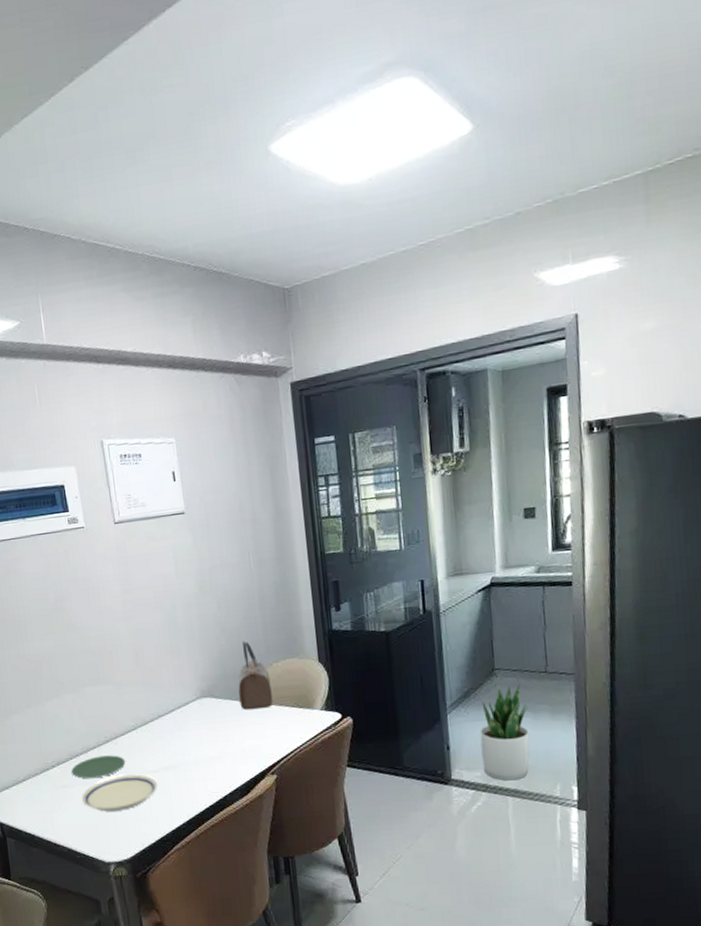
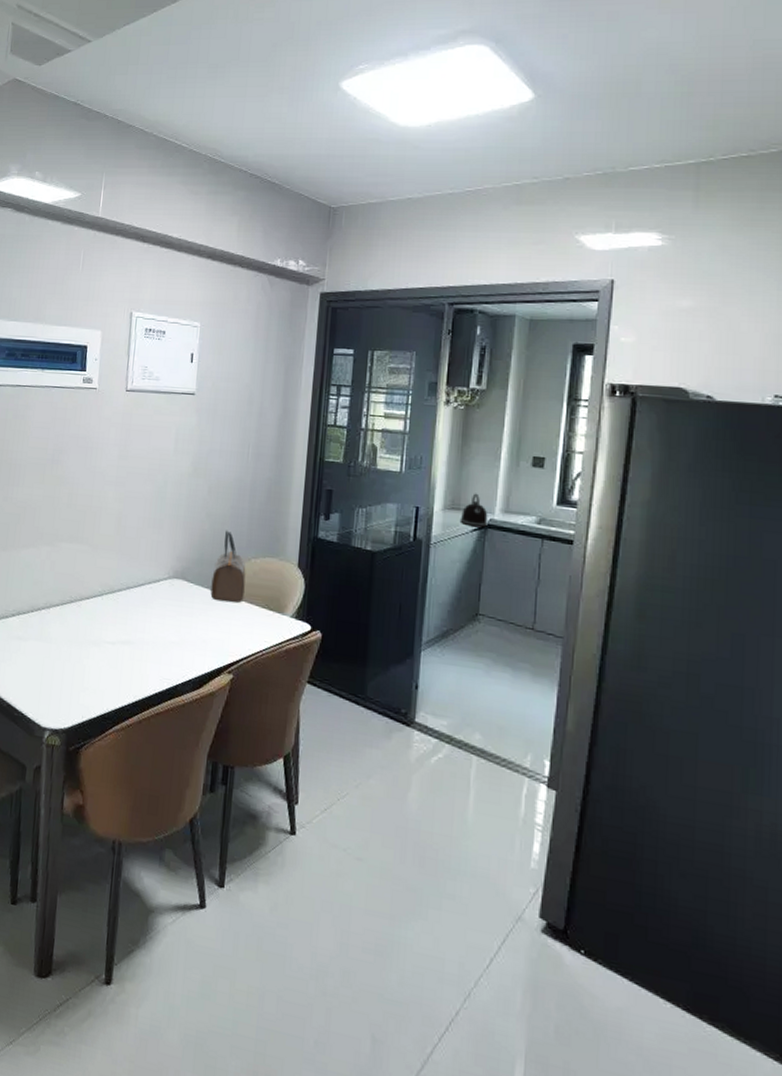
plate: present [71,755,126,779] -> none [29,614,85,637]
plate: present [81,774,157,812] -> none [33,639,111,676]
kettle: none [463,555,491,589] -> present [460,493,488,528]
planter: present [480,684,530,781] -> none [450,635,509,739]

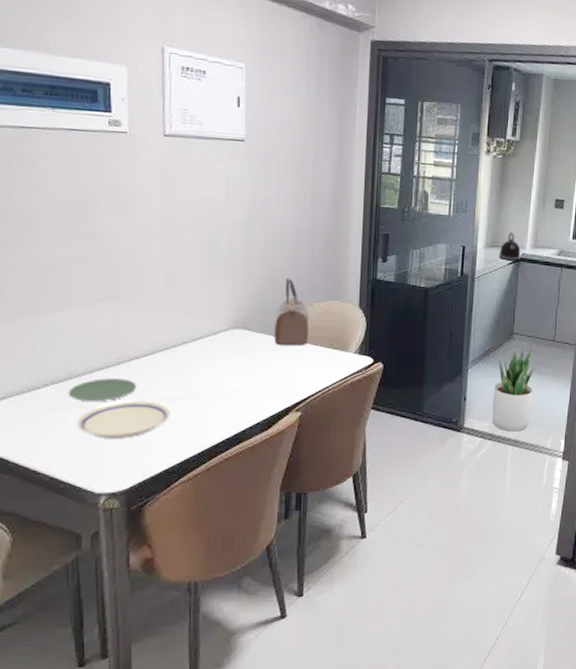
plate: none [29,614,85,637] -> present [69,378,137,401]
plate: none [33,639,111,676] -> present [76,401,170,439]
planter: none [450,635,509,739] -> present [492,348,536,432]

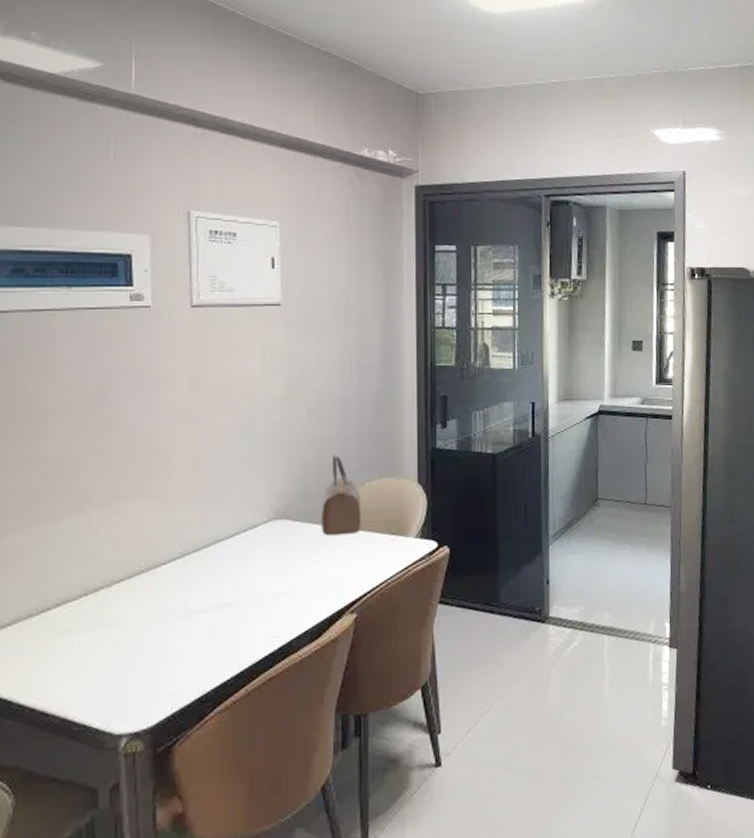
plate: present [69,378,137,401] -> none [84,589,163,621]
plate: present [76,401,170,439] -> none [92,614,203,665]
planter: present [492,348,536,432] -> none [580,515,628,618]
kettle: present [498,232,521,261] -> none [573,382,599,415]

